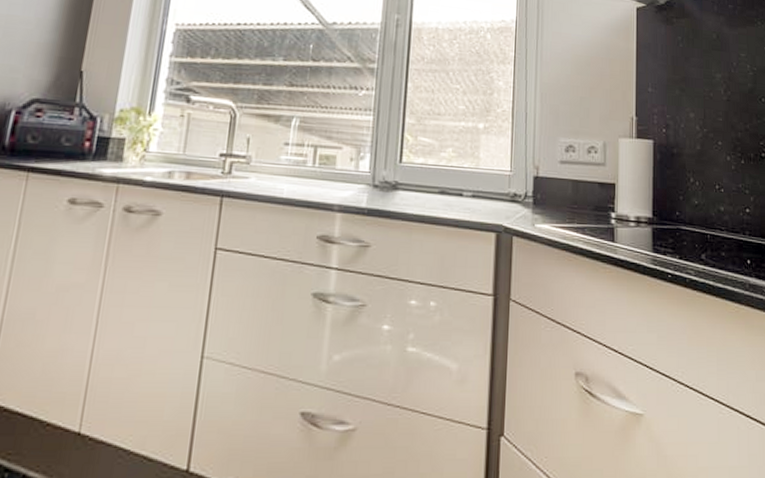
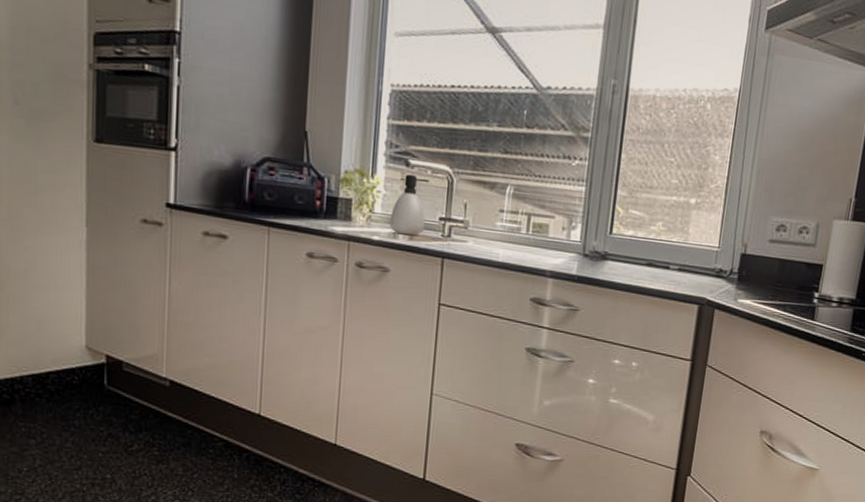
soap dispenser: none [164,110,212,176] -> present [389,173,430,237]

